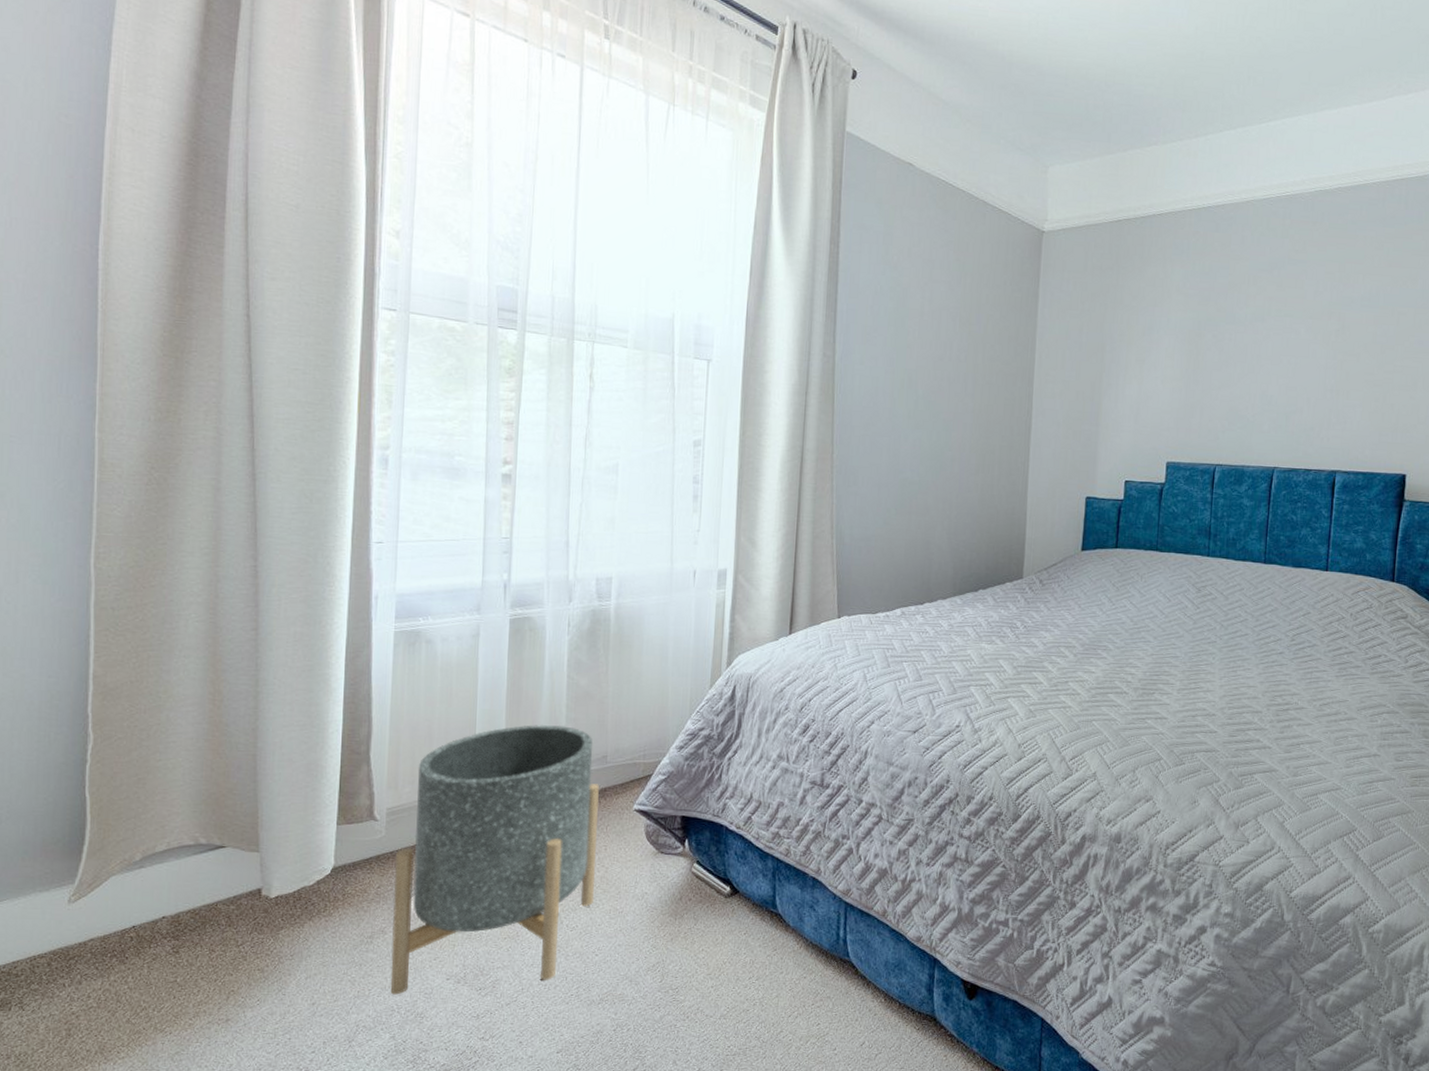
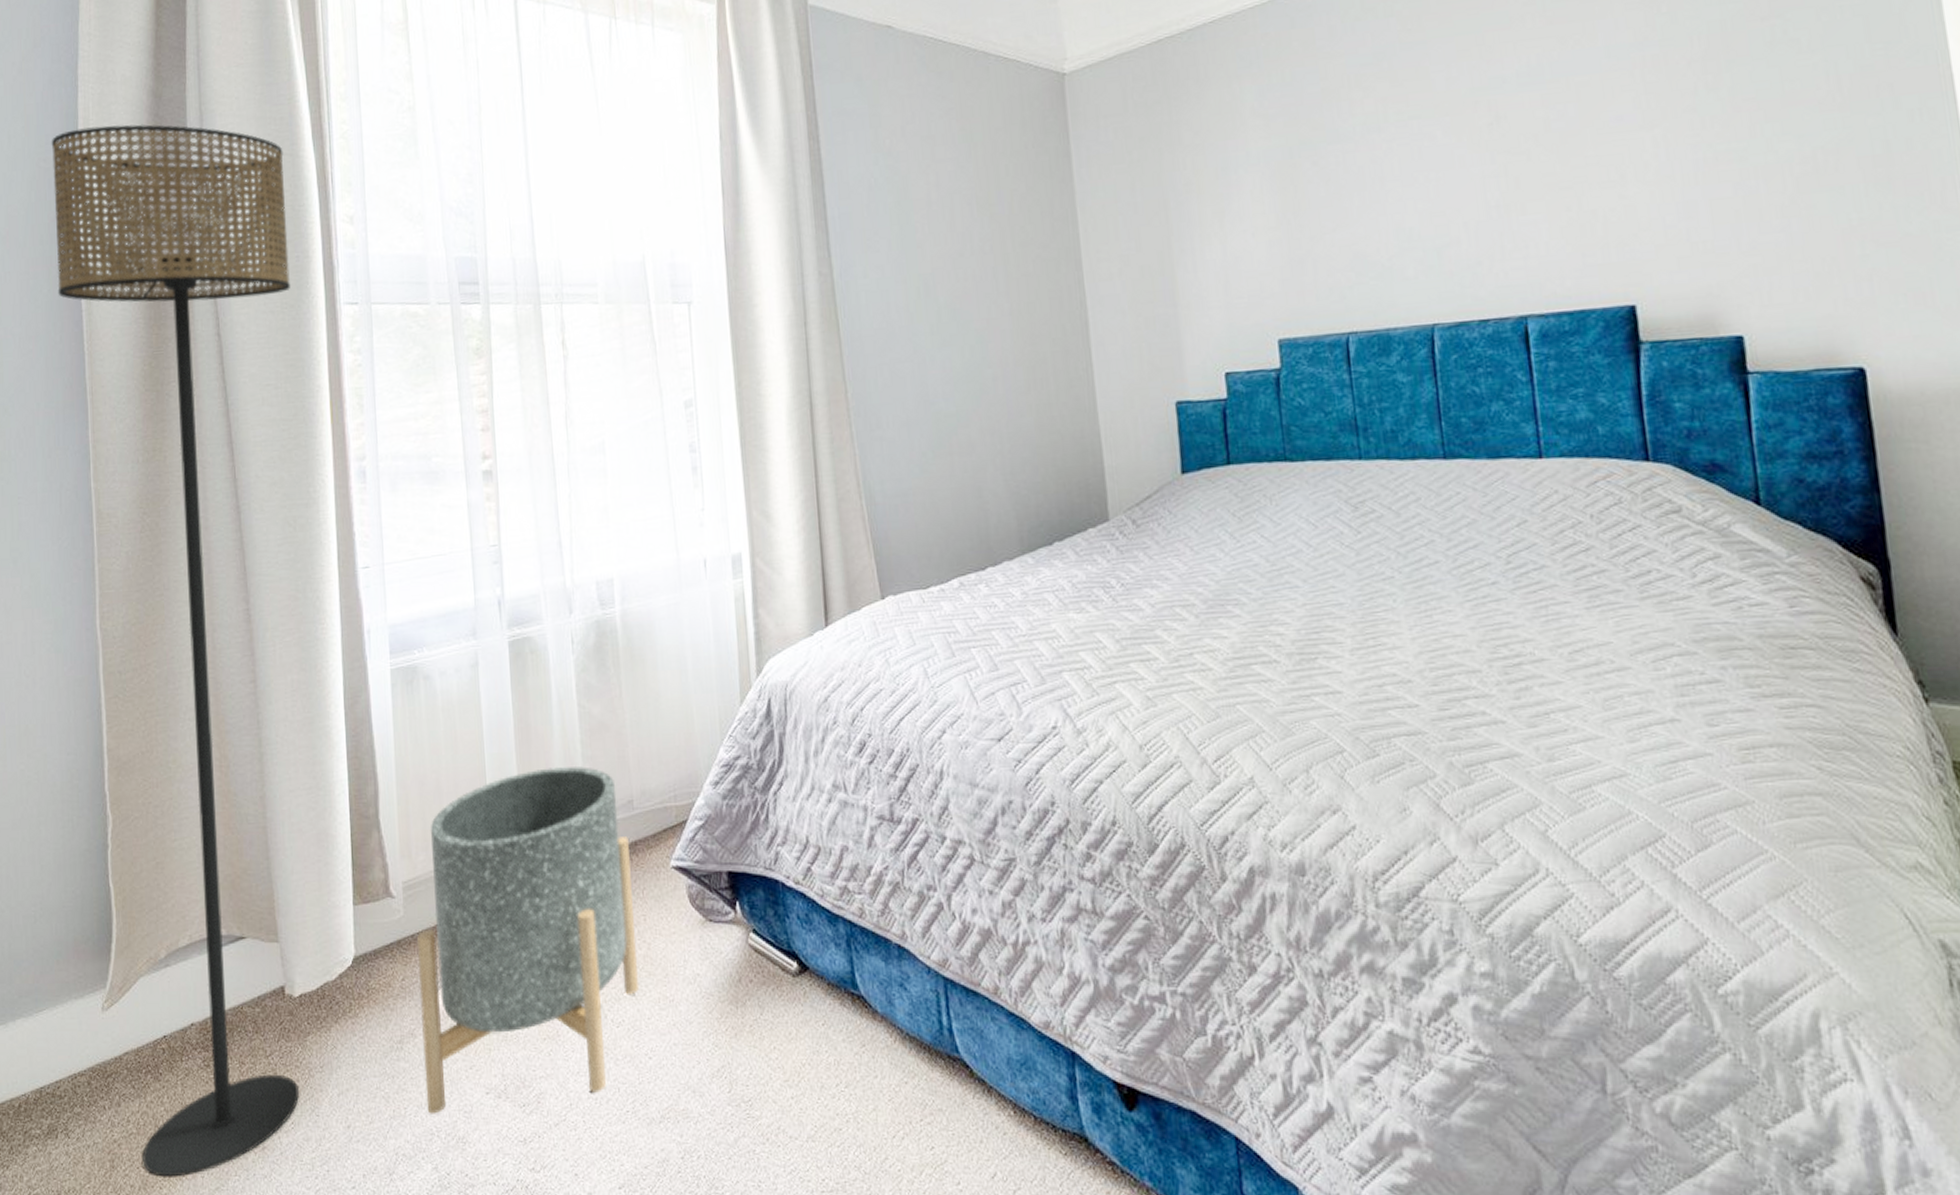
floor lamp: none [71,92,333,1044] -> present [51,124,300,1177]

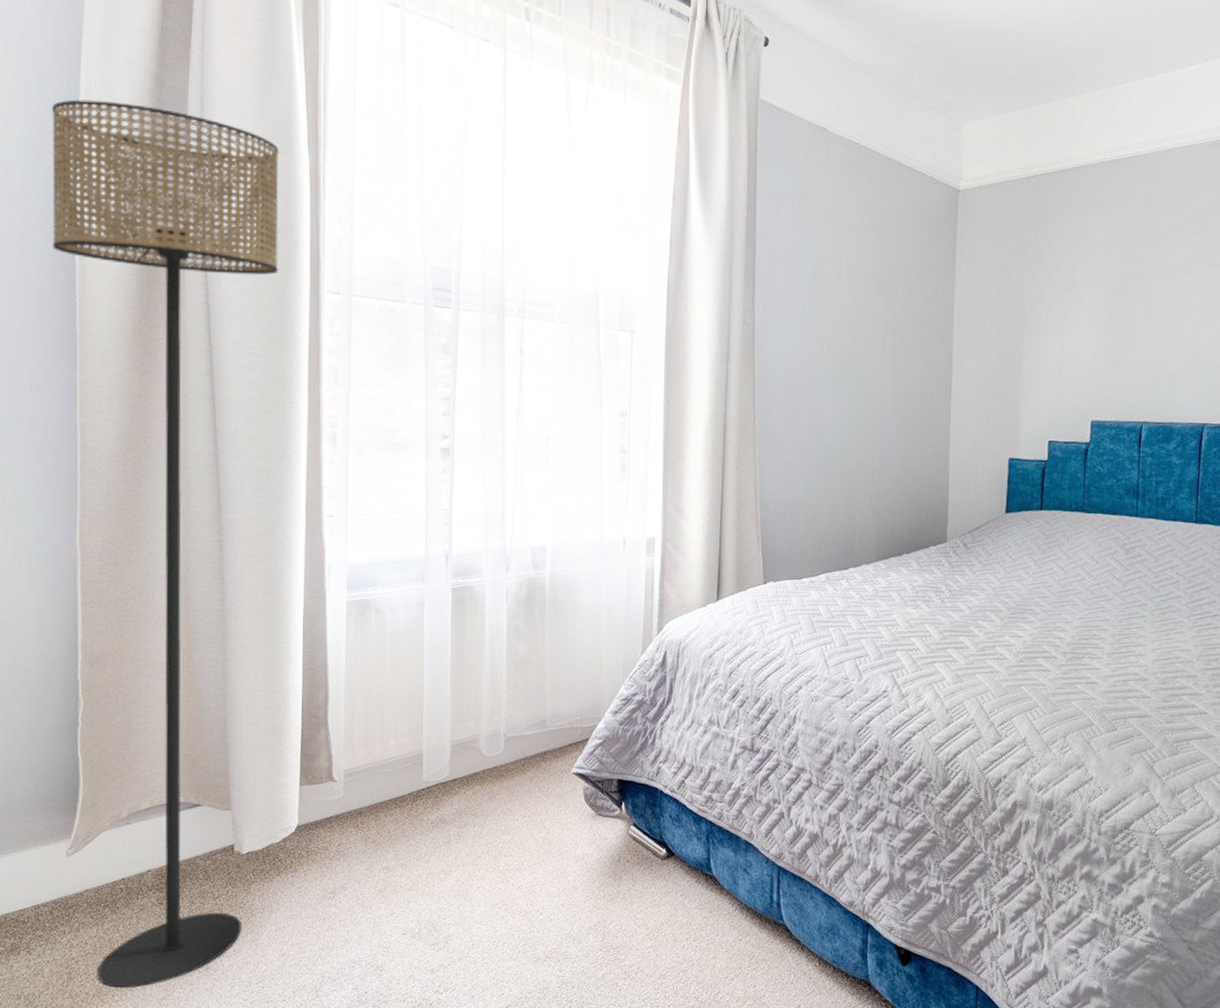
planter: present [417,765,640,1114] -> none [352,689,540,948]

